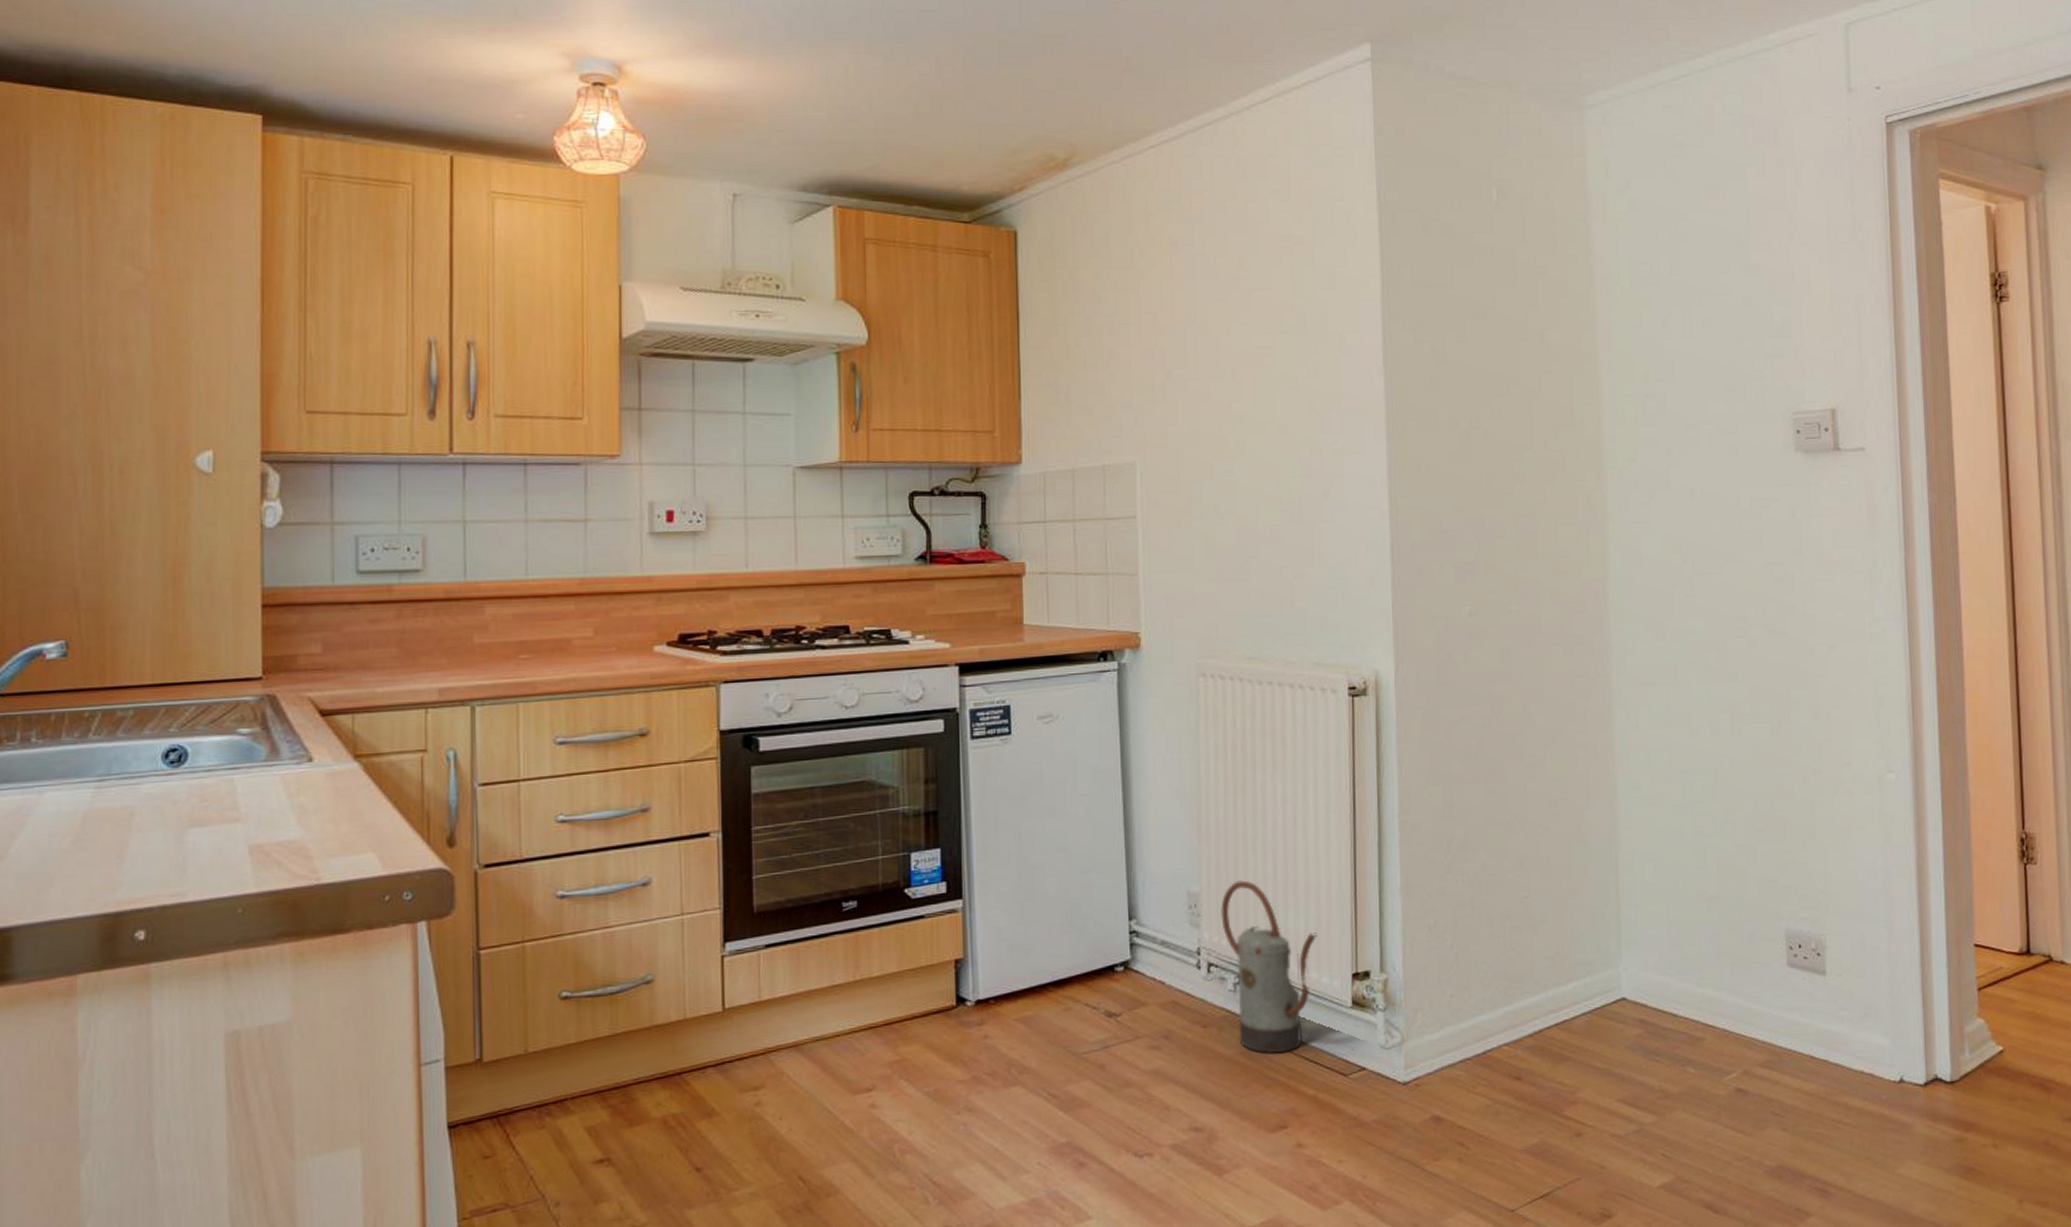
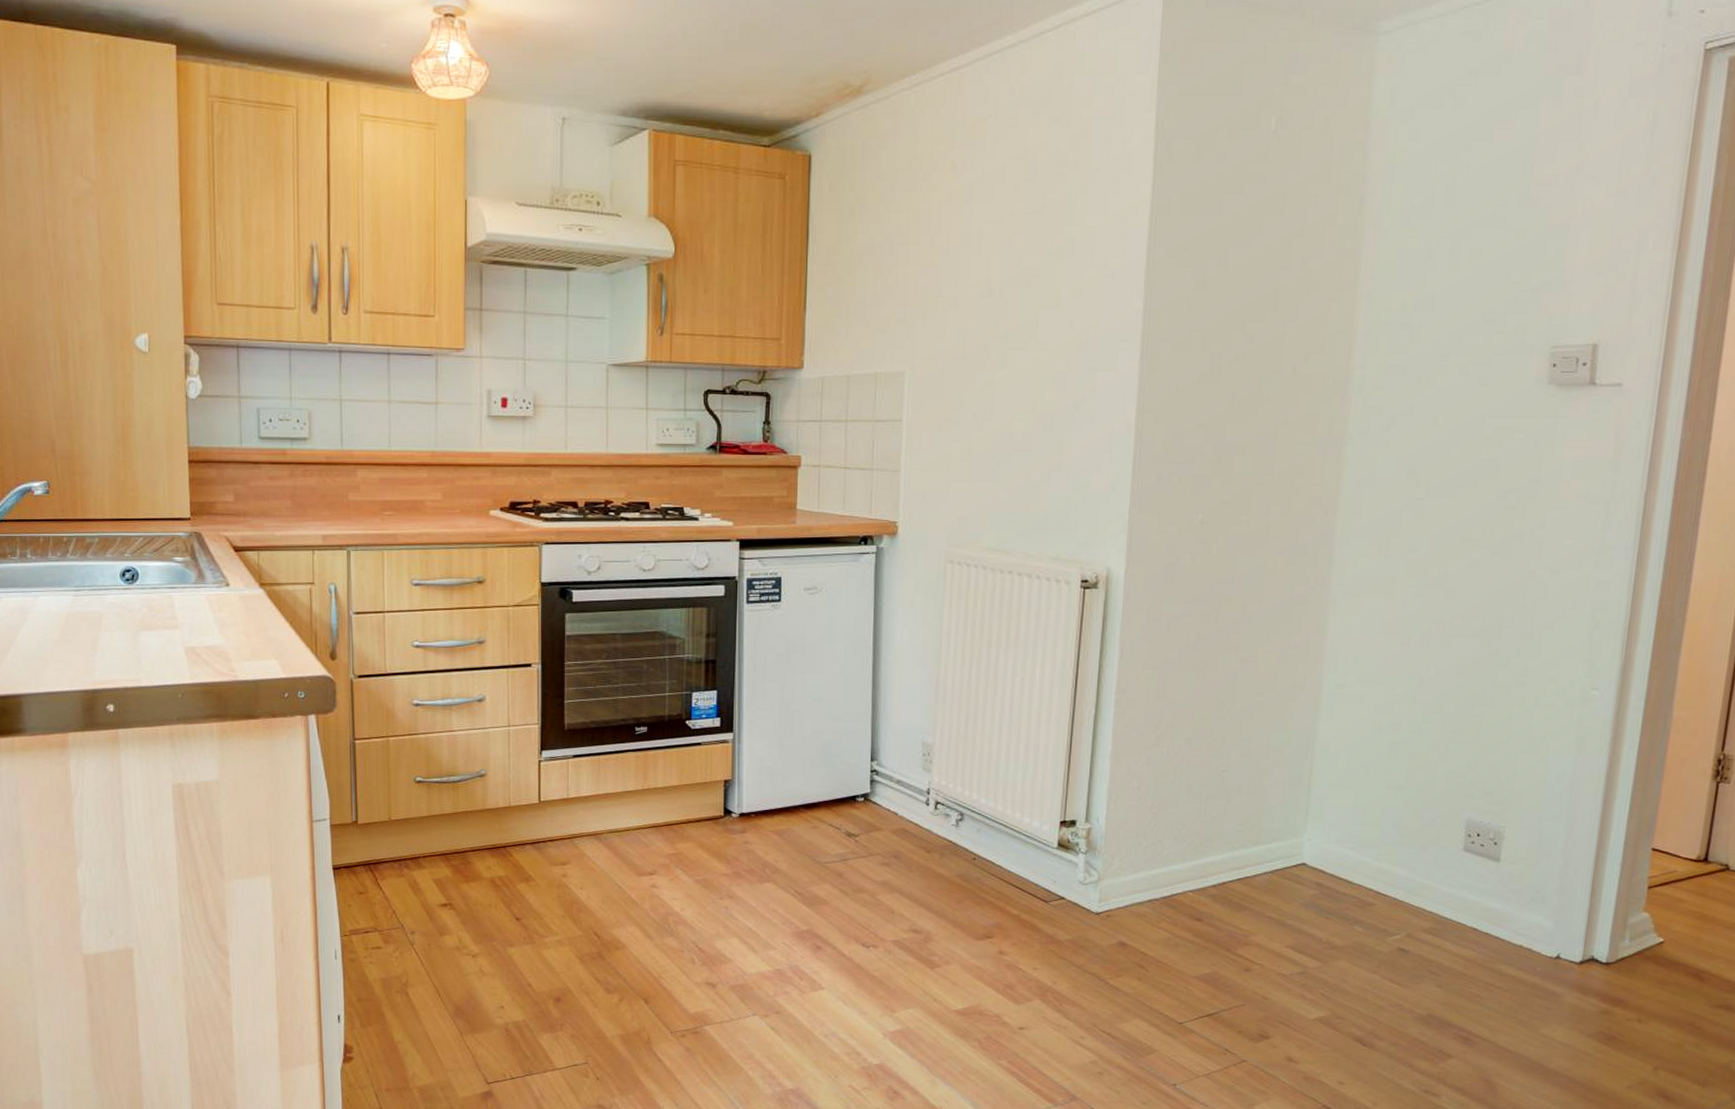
watering can: present [1221,880,1317,1055] -> none [950,737,1033,879]

